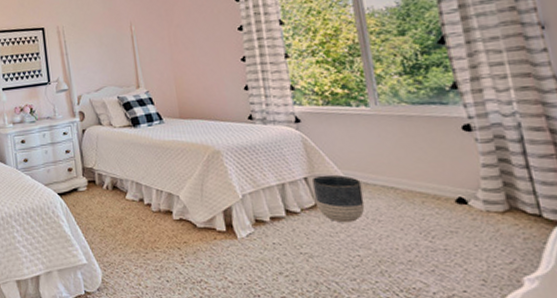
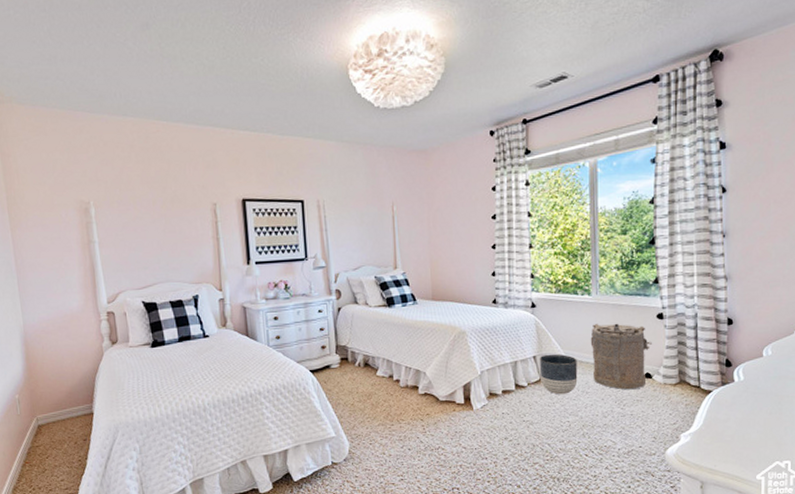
laundry hamper: none [374,137,461,218] -> present [590,323,652,390]

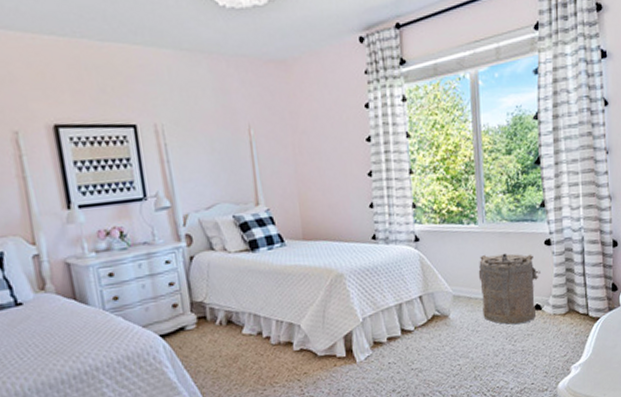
planter: present [539,354,578,395] -> none [425,291,467,337]

